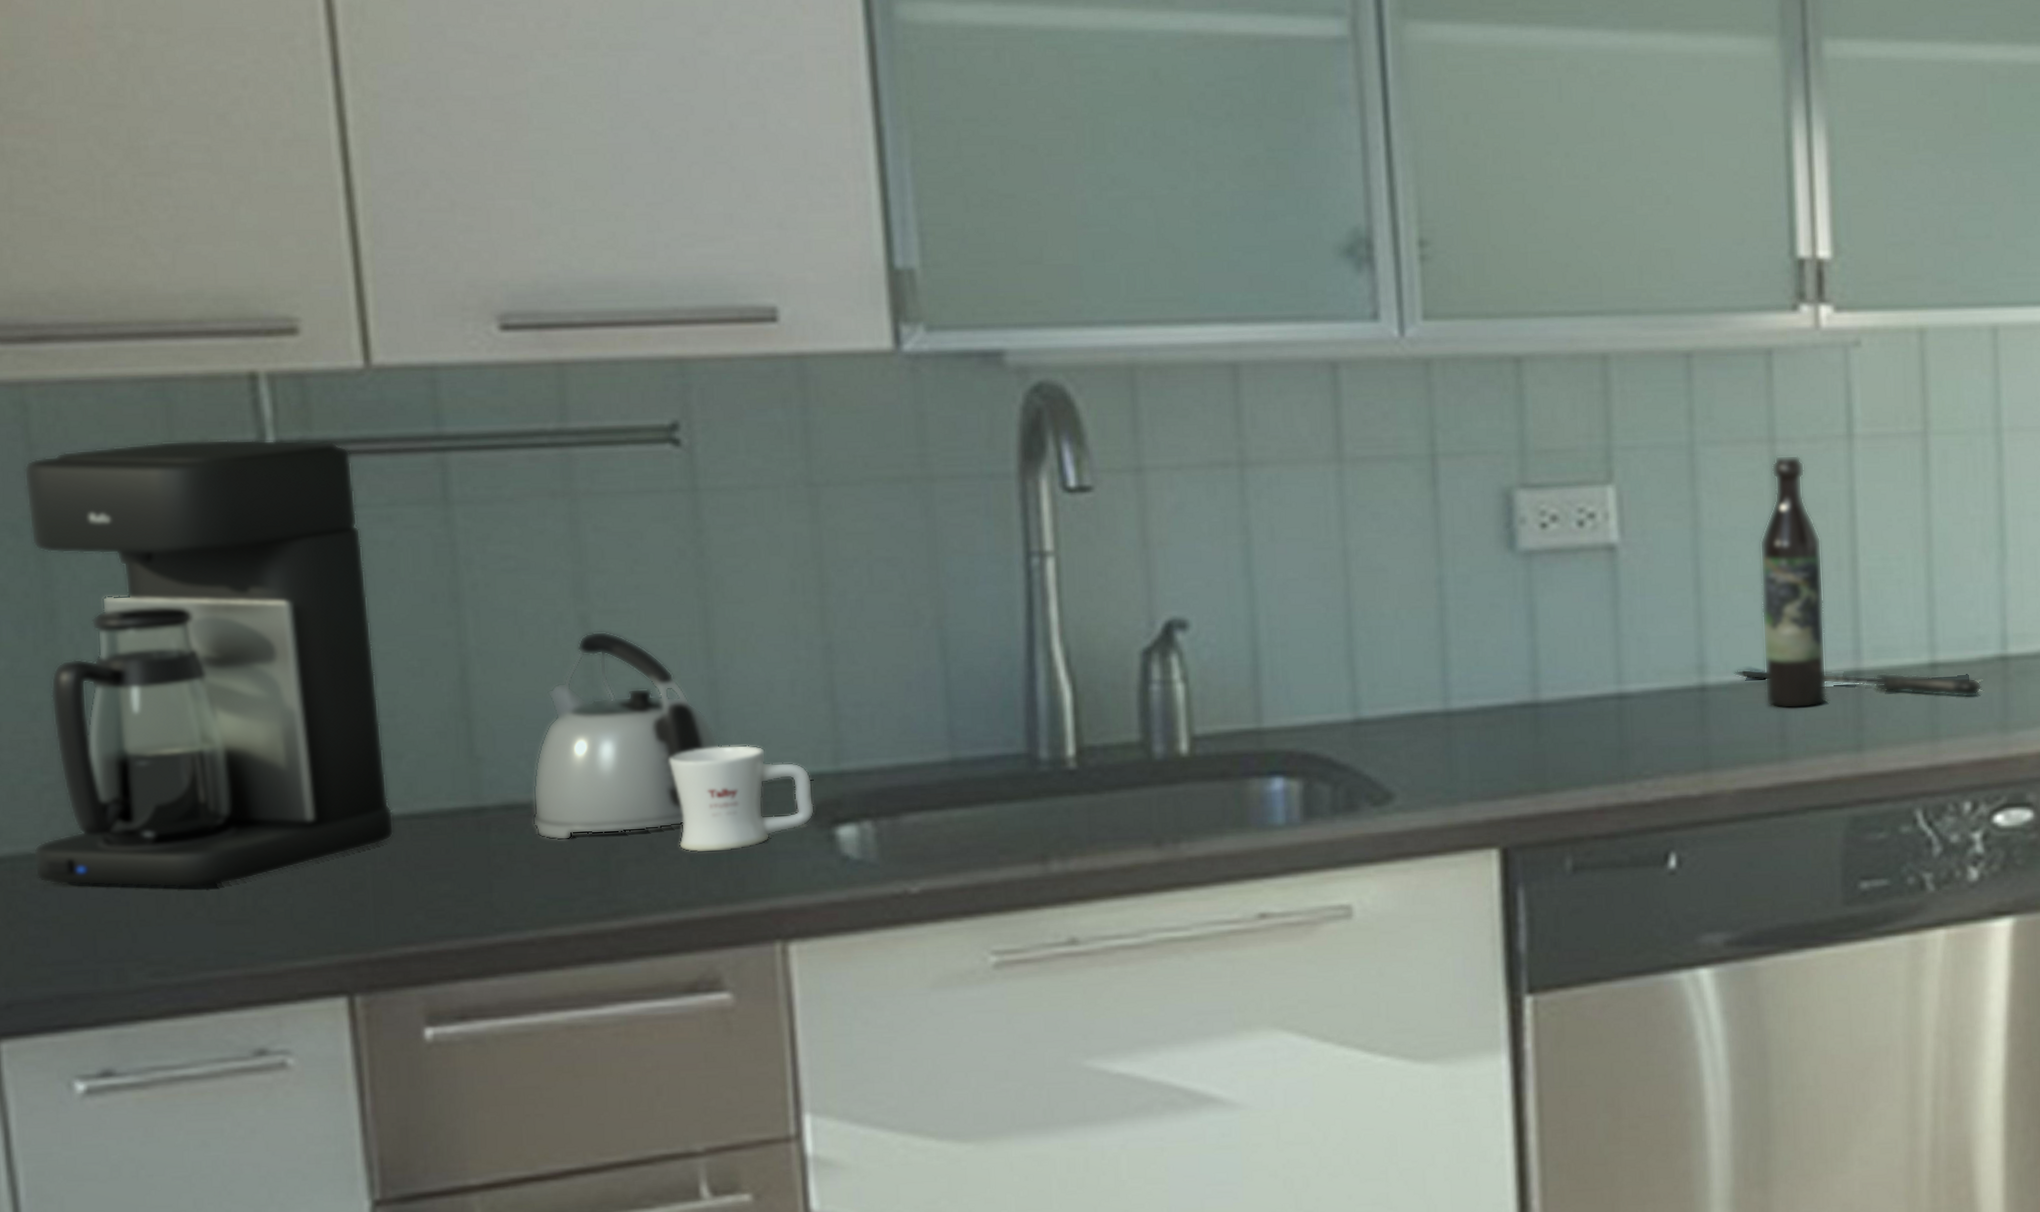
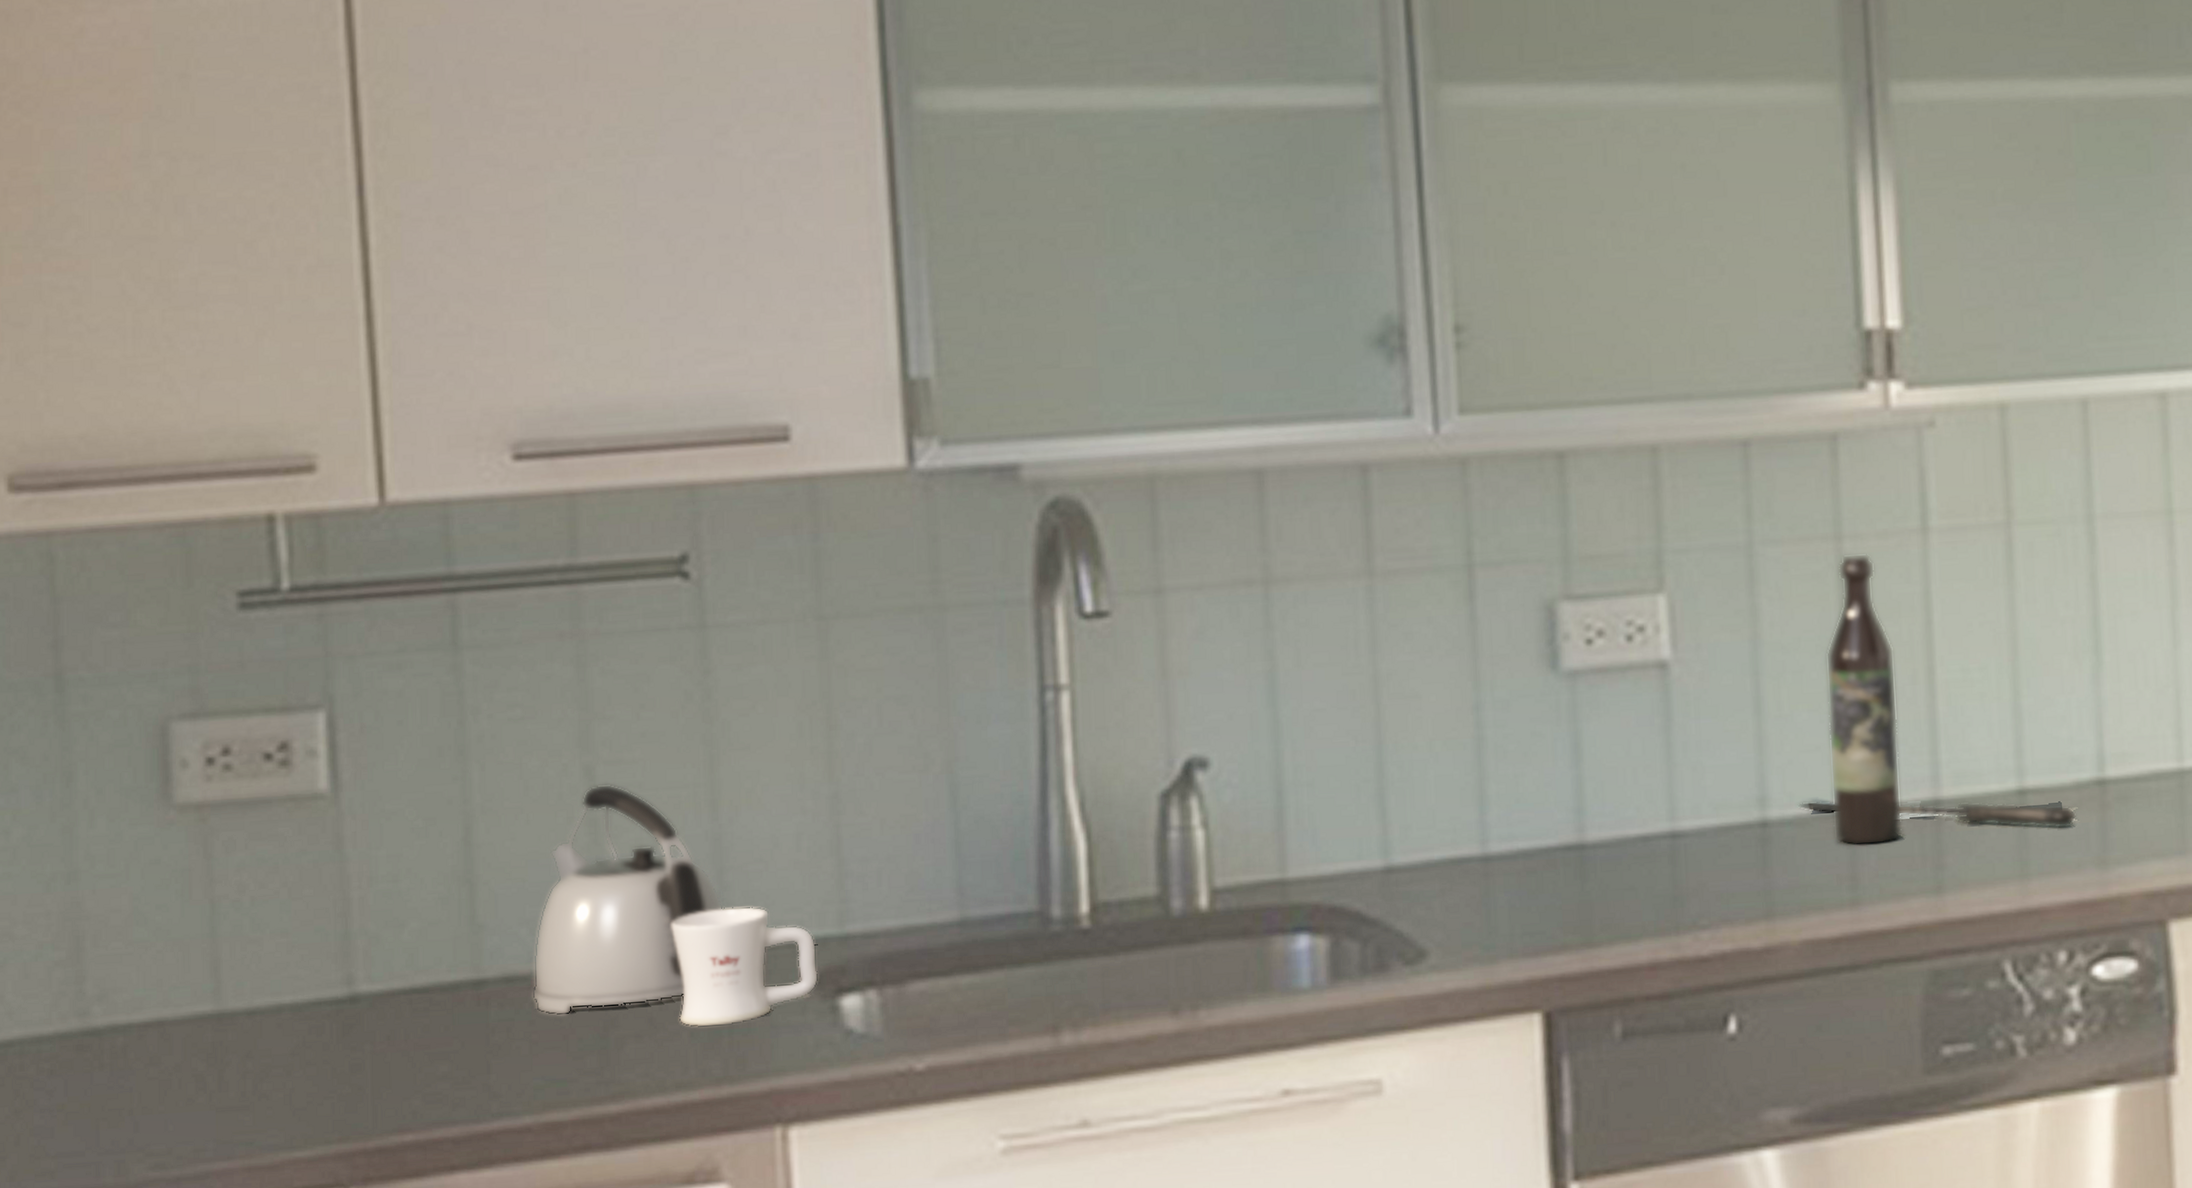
coffee maker: present [23,439,394,888] -> none [41,585,394,1072]

